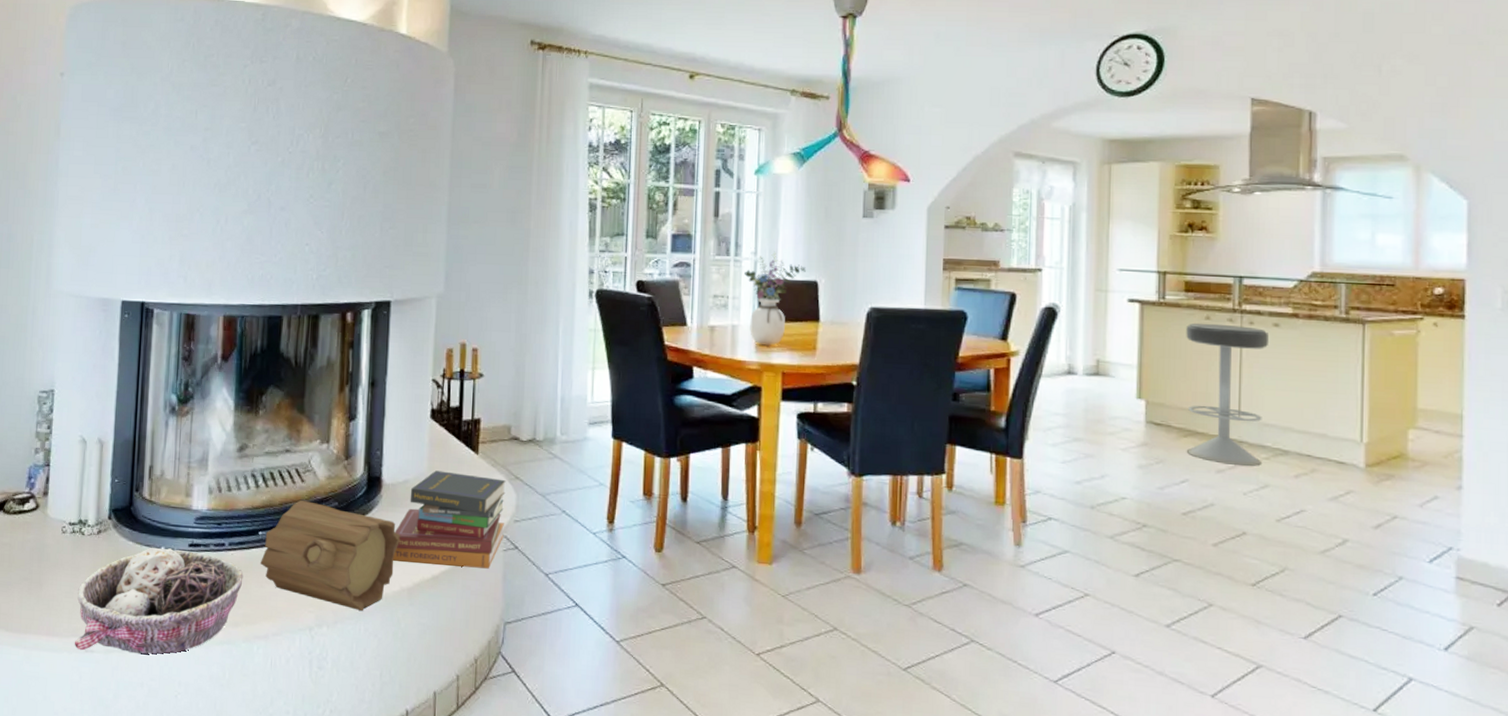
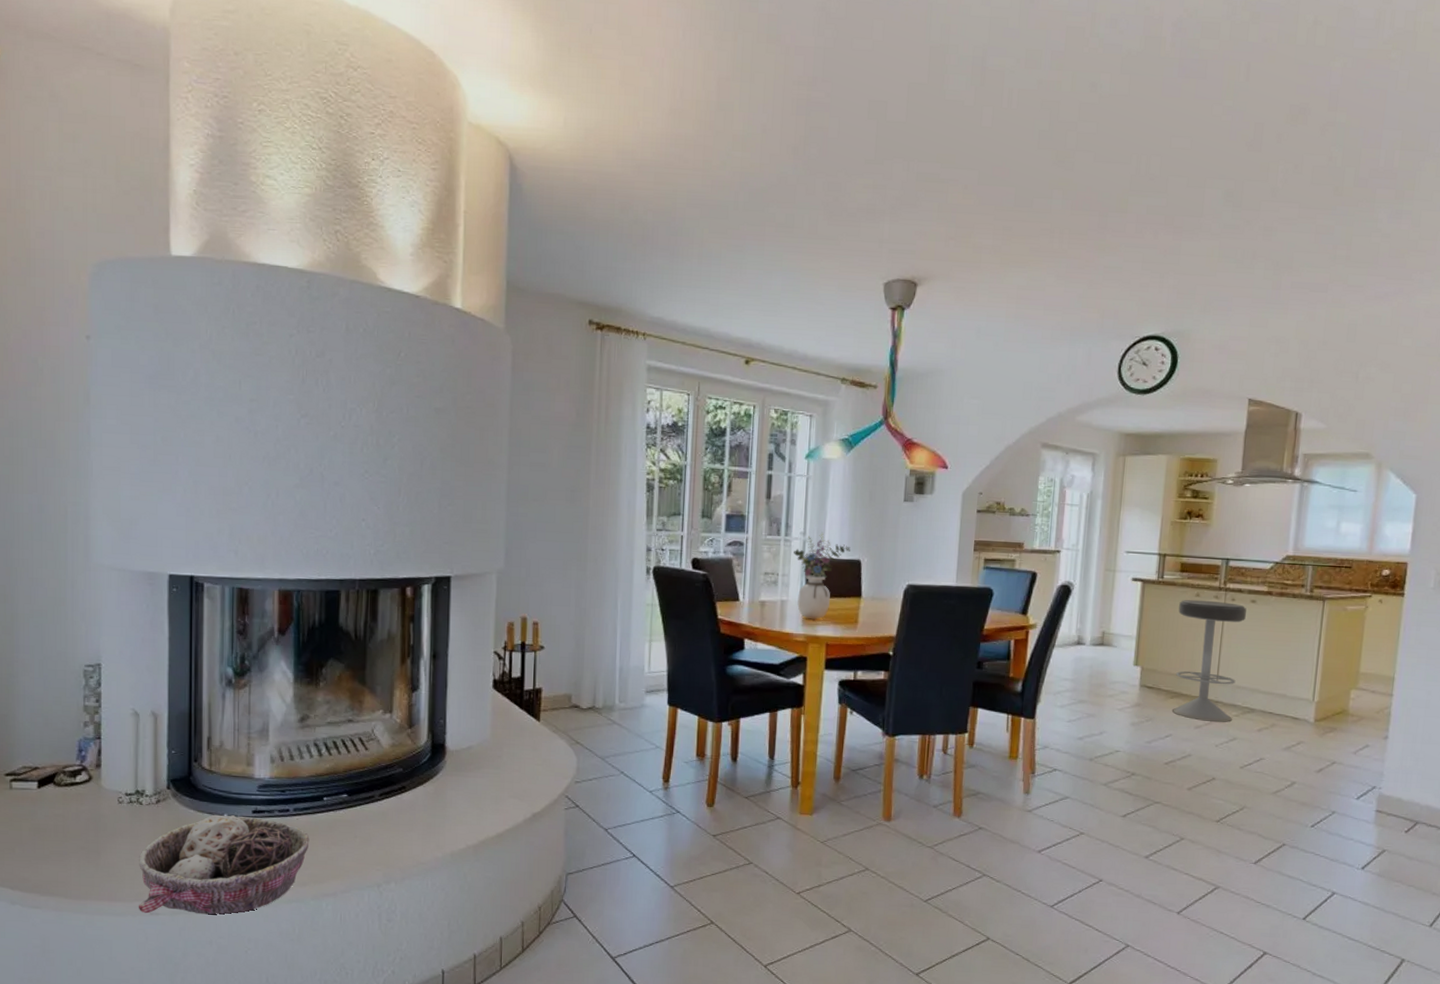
decorative log: present [260,499,401,611] -> none [326,766,466,867]
books: present [393,470,506,569] -> none [458,737,567,826]

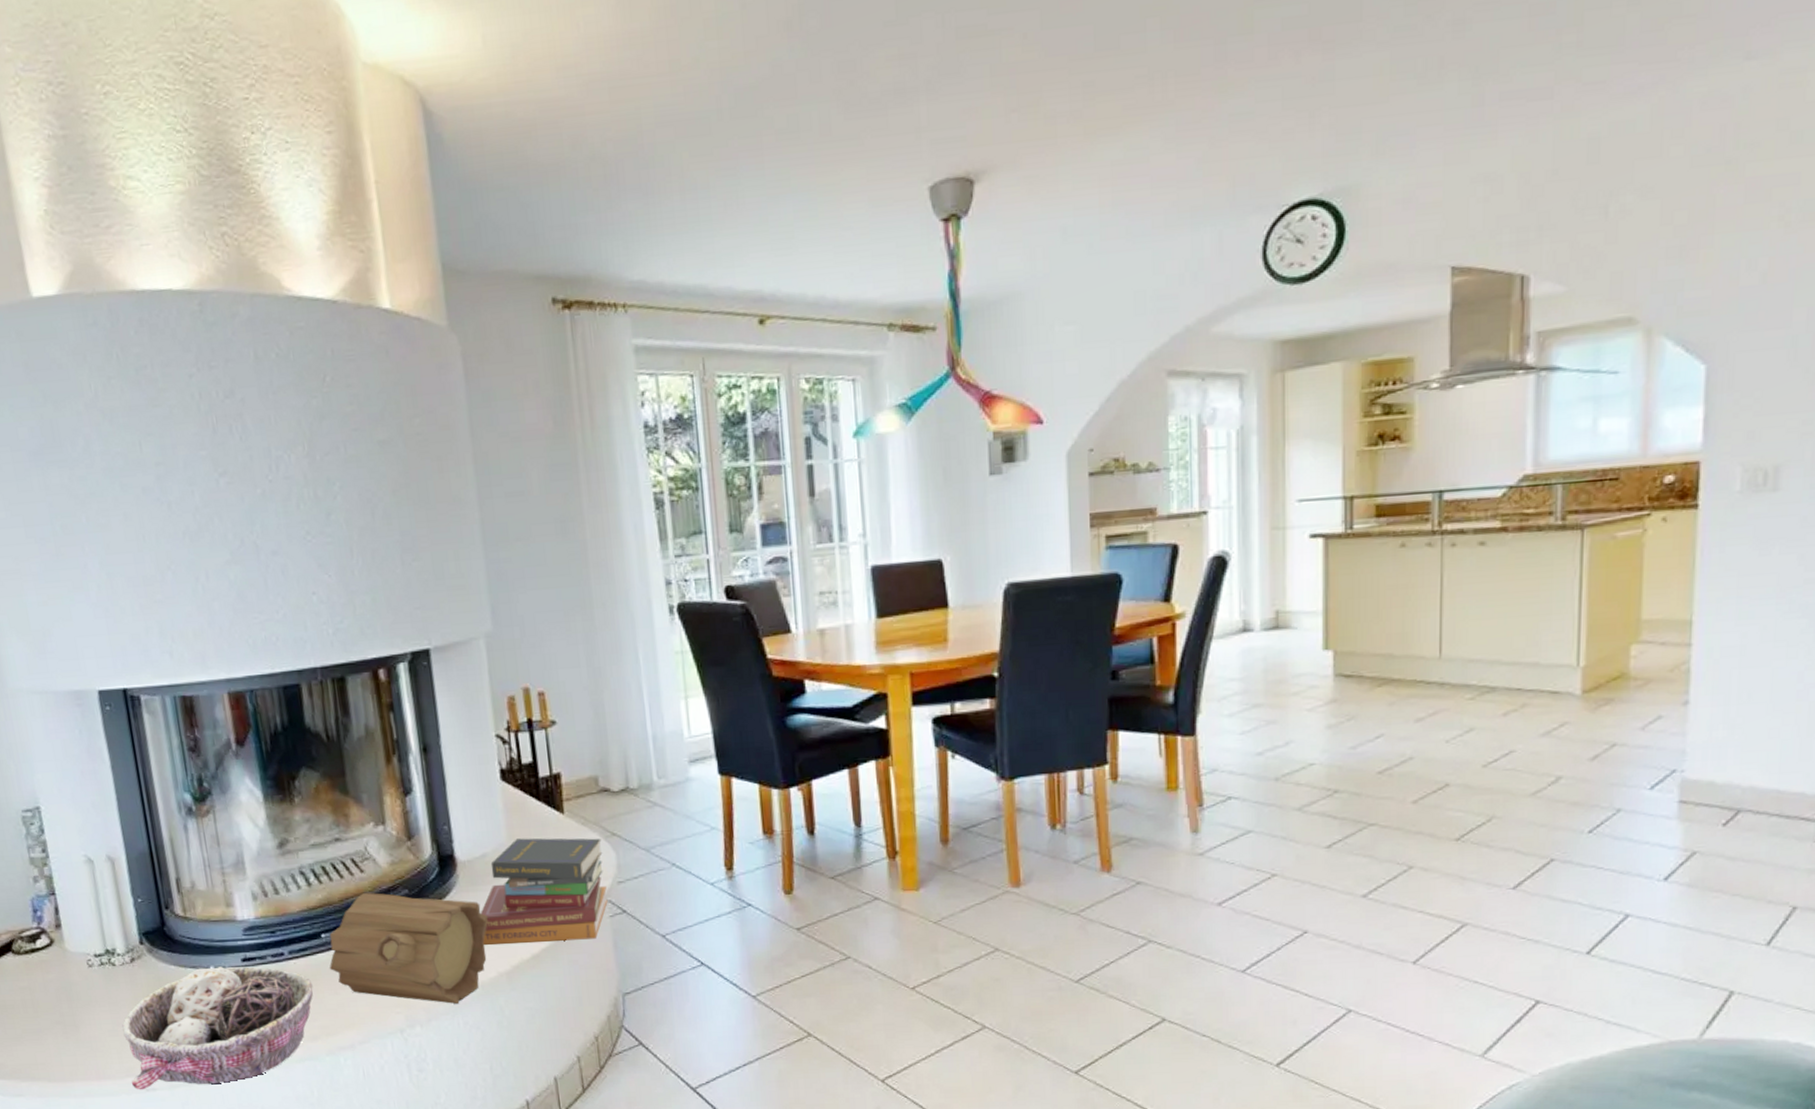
decorative log: none [326,766,466,867] -> present [329,892,489,1004]
books: none [458,737,567,826] -> present [480,838,608,945]
bouquet: present [794,532,850,620] -> none [853,529,927,645]
bar stool: present [1172,599,1246,722] -> none [1378,549,1473,711]

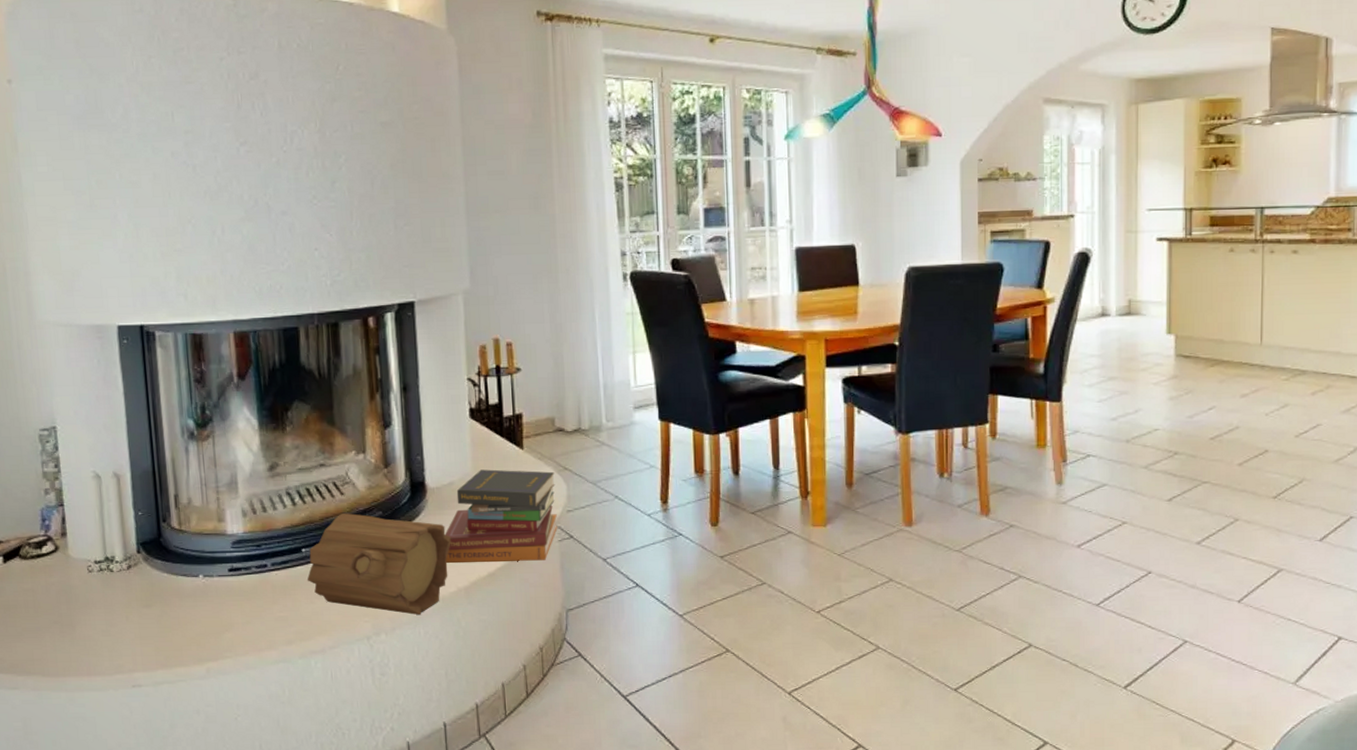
decorative basket: present [122,967,313,1090] -> none [115,575,291,686]

